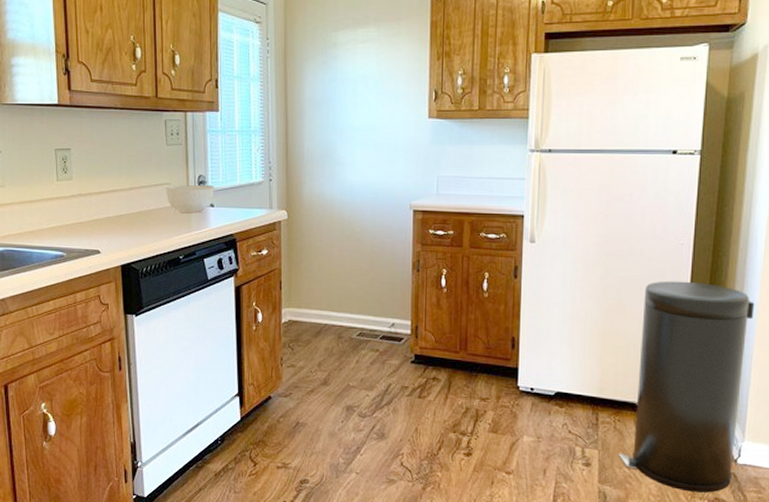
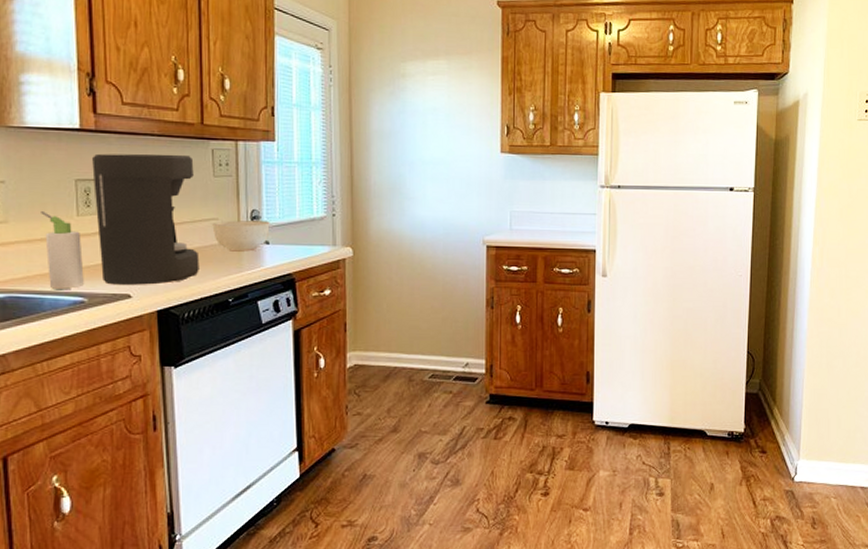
bottle: none [29,177,63,245] -> present [41,212,84,289]
coffee maker: none [68,125,155,242] -> present [92,153,200,285]
pedal bin: present [618,281,755,493] -> none [688,311,804,513]

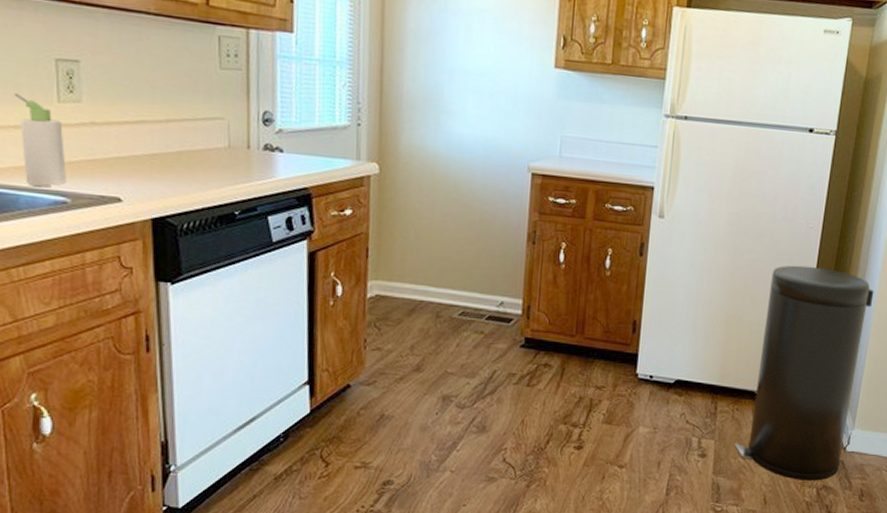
coffee maker: present [92,153,200,285] -> none [76,30,202,189]
bowl: present [212,220,270,252] -> none [217,121,285,159]
pedal bin: none [688,311,804,513] -> present [733,265,874,481]

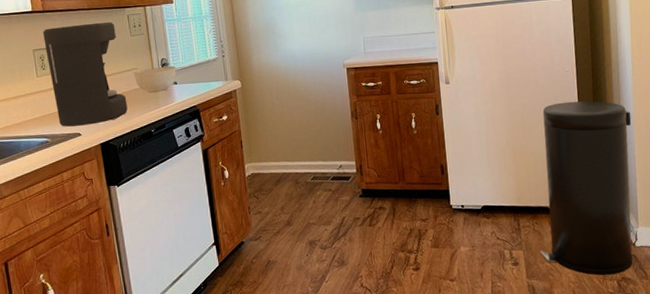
bottle: present [15,94,66,187] -> none [12,76,47,134]
coffee maker: none [76,30,202,189] -> present [43,21,128,127]
bowl: none [217,121,285,159] -> present [133,66,177,93]

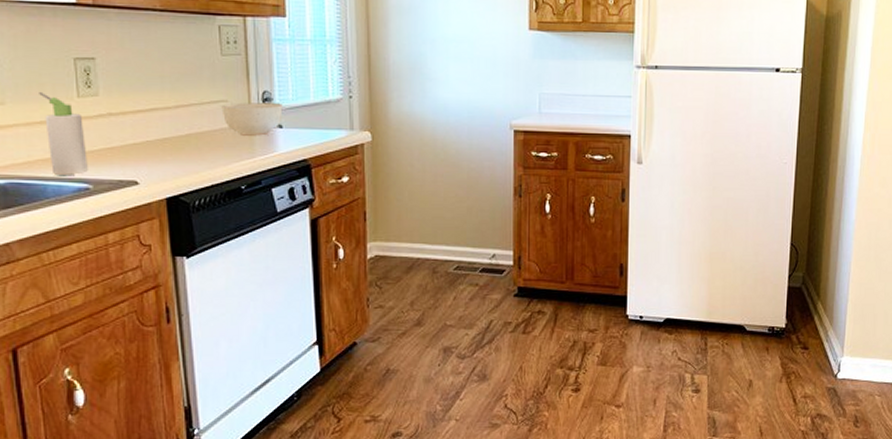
bottle: none [12,76,47,134] -> present [39,92,88,175]
coffee maker: present [43,21,128,127] -> none [91,30,209,171]
pedal bin: present [539,101,633,276] -> none [726,200,852,410]

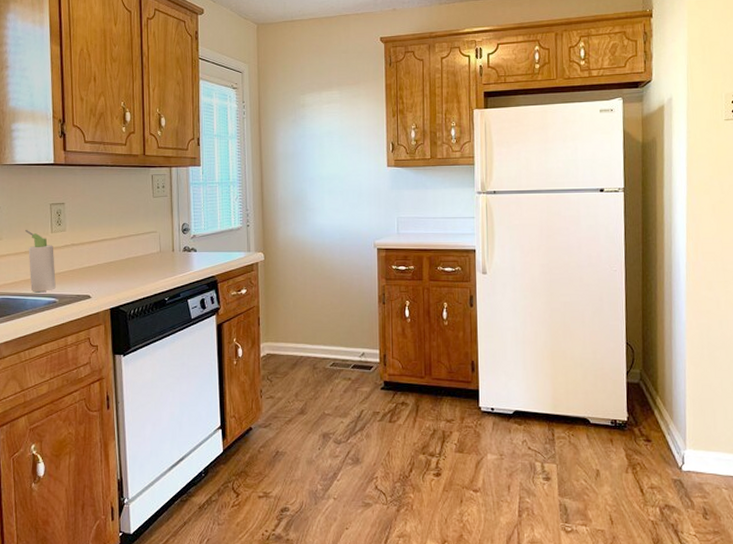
bowl: present [221,103,283,136] -> none [152,232,197,258]

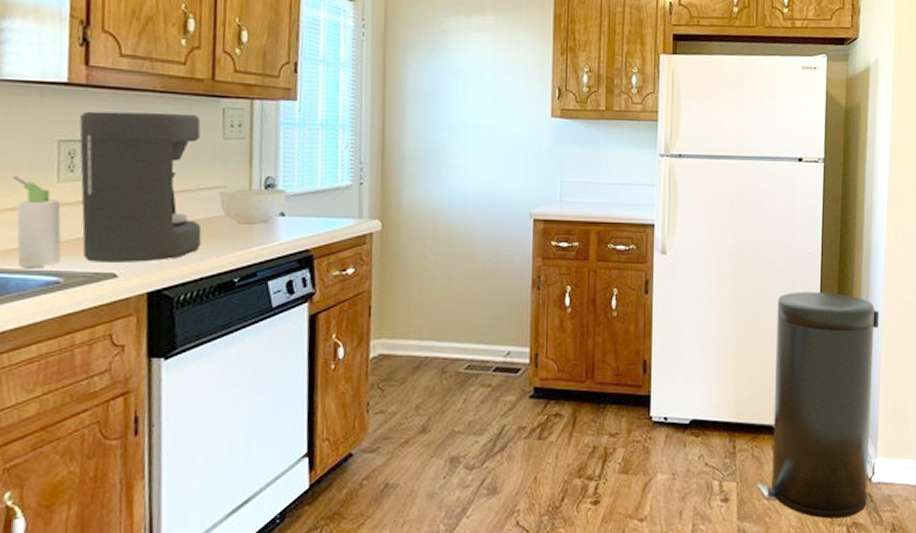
coffee maker: none [63,180,142,288] -> present [79,111,202,262]
bowl: none [152,232,197,258] -> present [218,189,287,224]
pedal bin: none [574,303,683,500] -> present [756,291,879,519]

